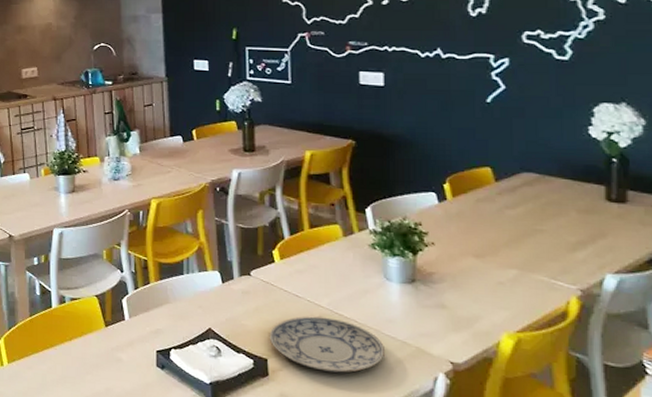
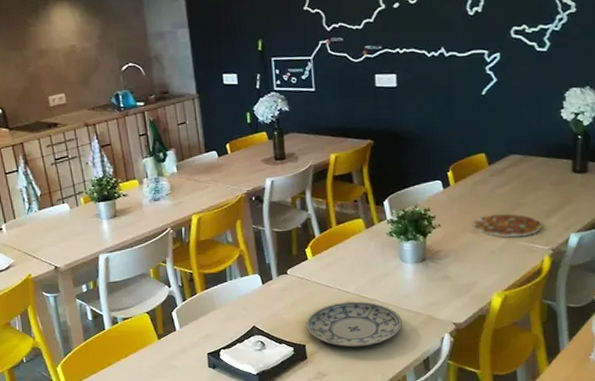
plate: none [475,238,567,270] -> present [472,213,542,238]

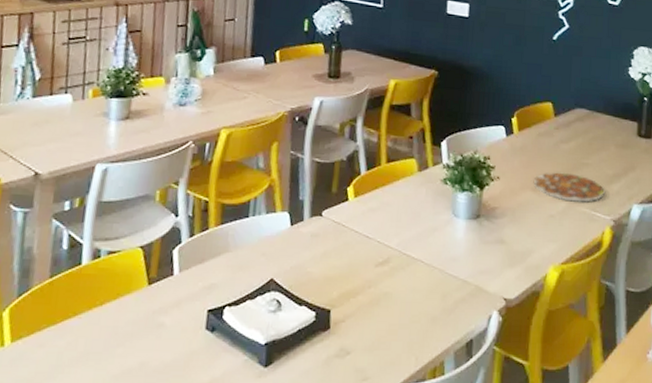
plate: present [306,301,403,348] -> none [334,258,448,319]

